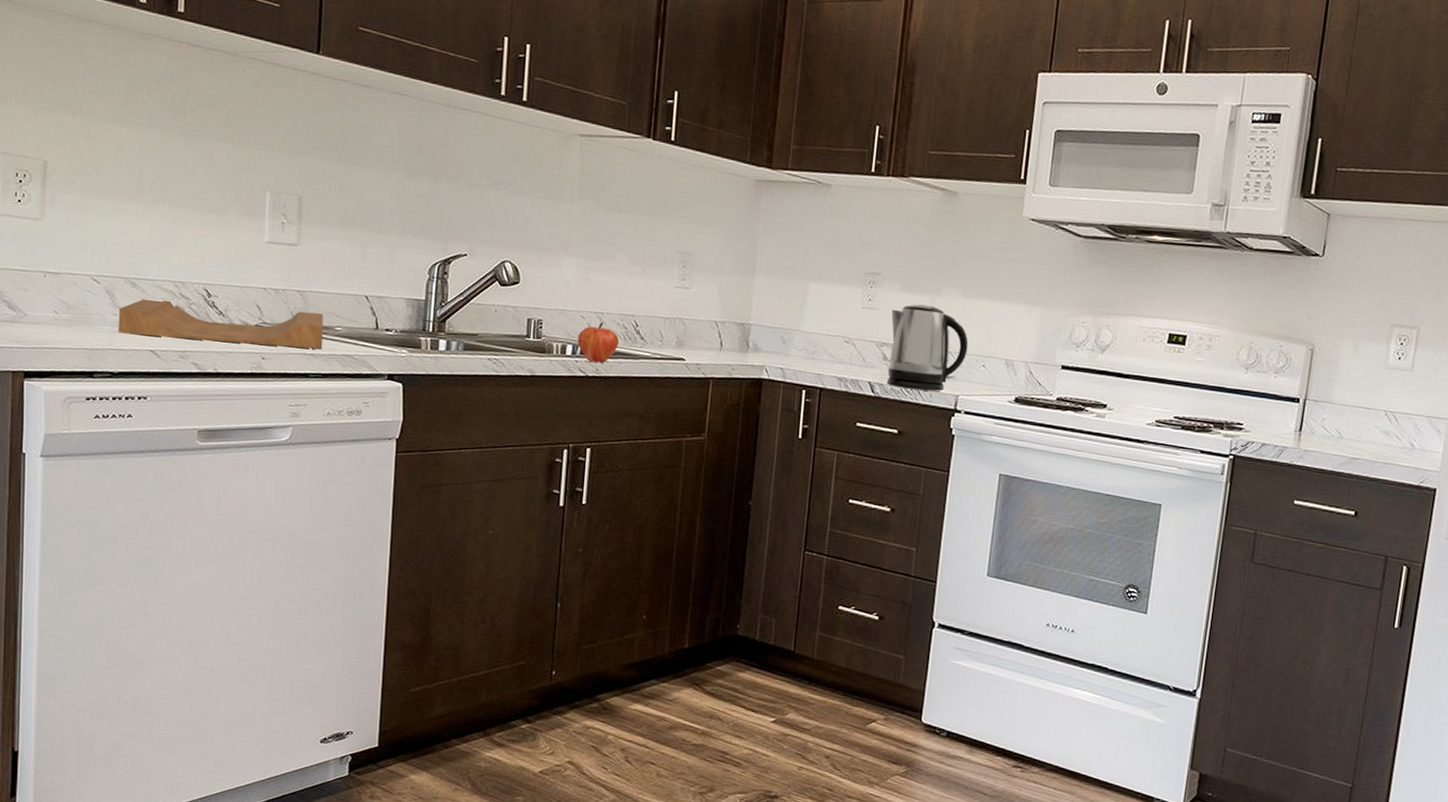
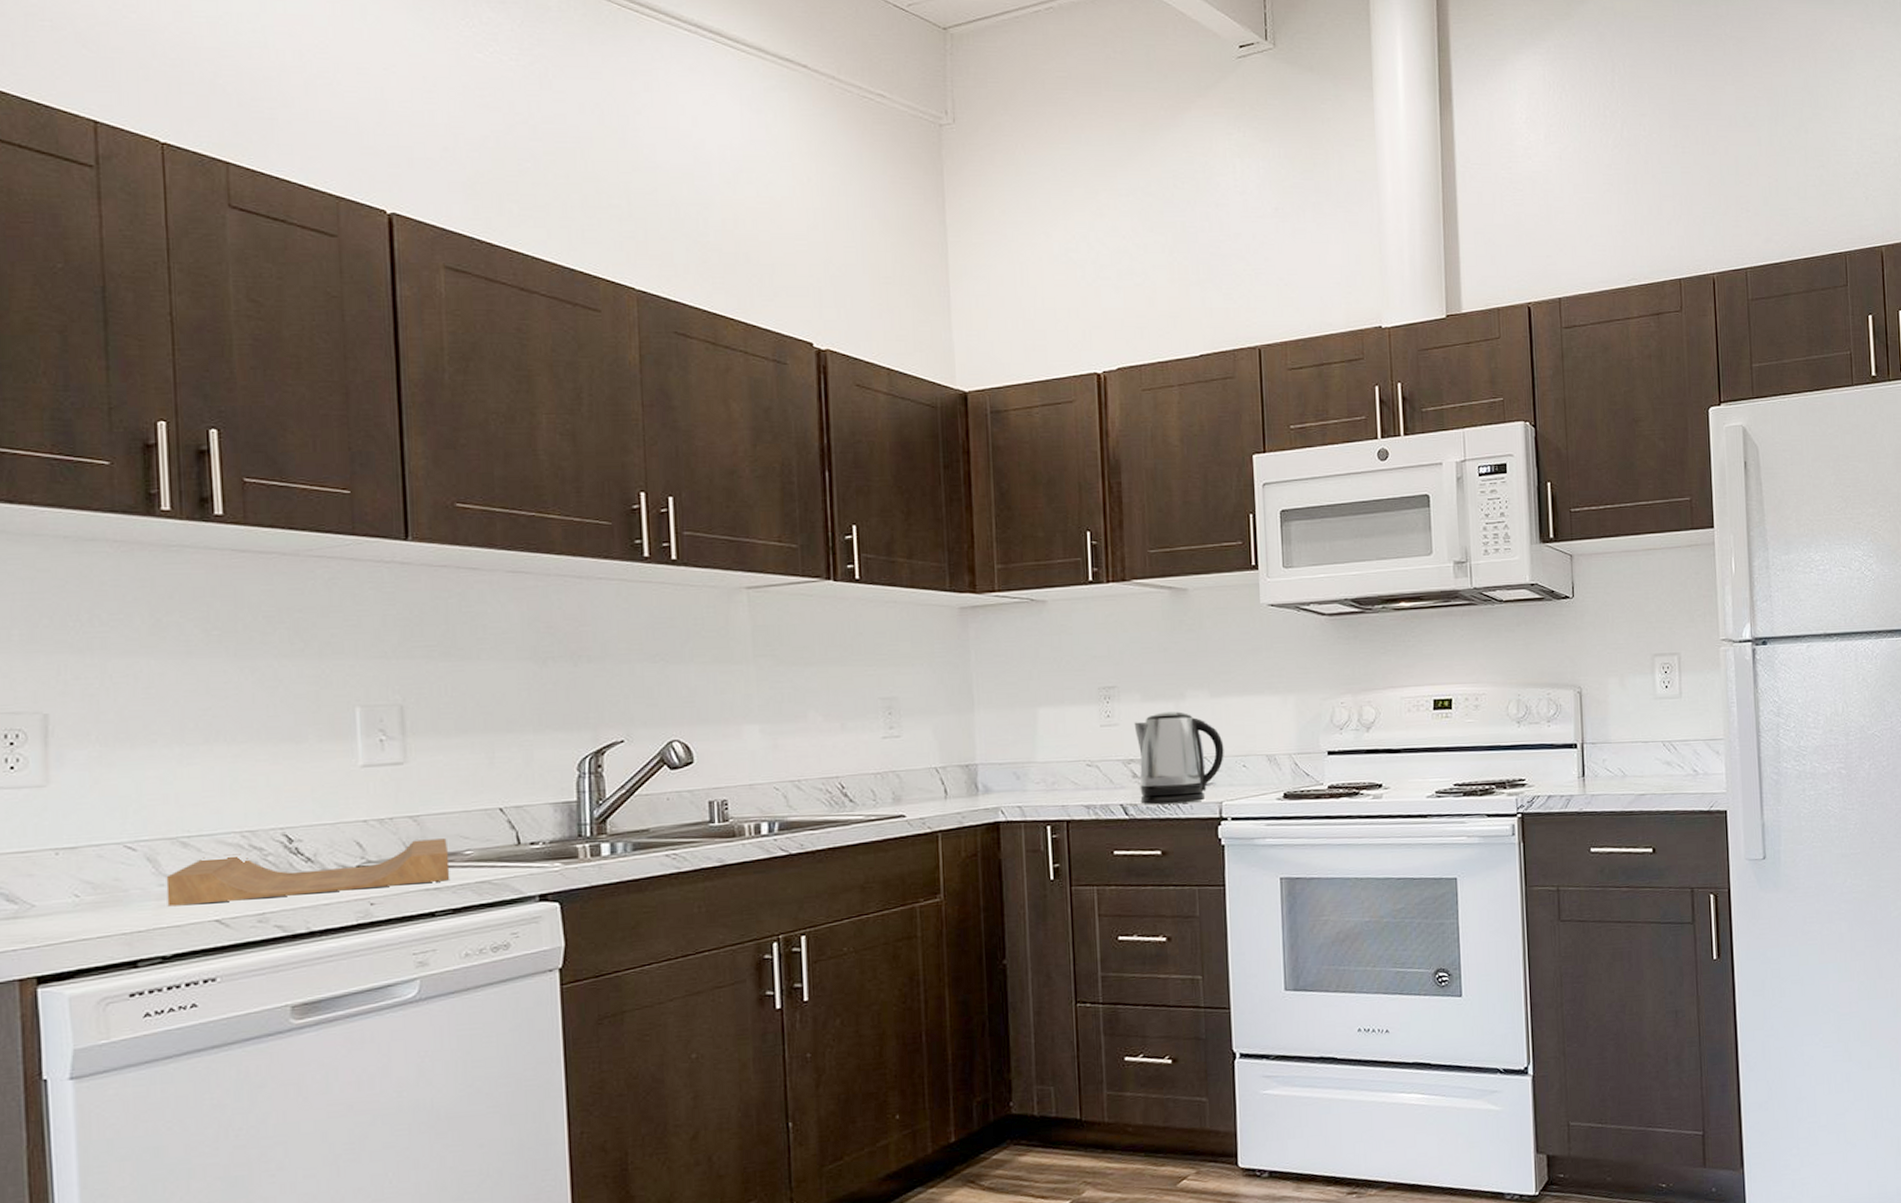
fruit: present [577,321,619,364] -> none [773,790,824,839]

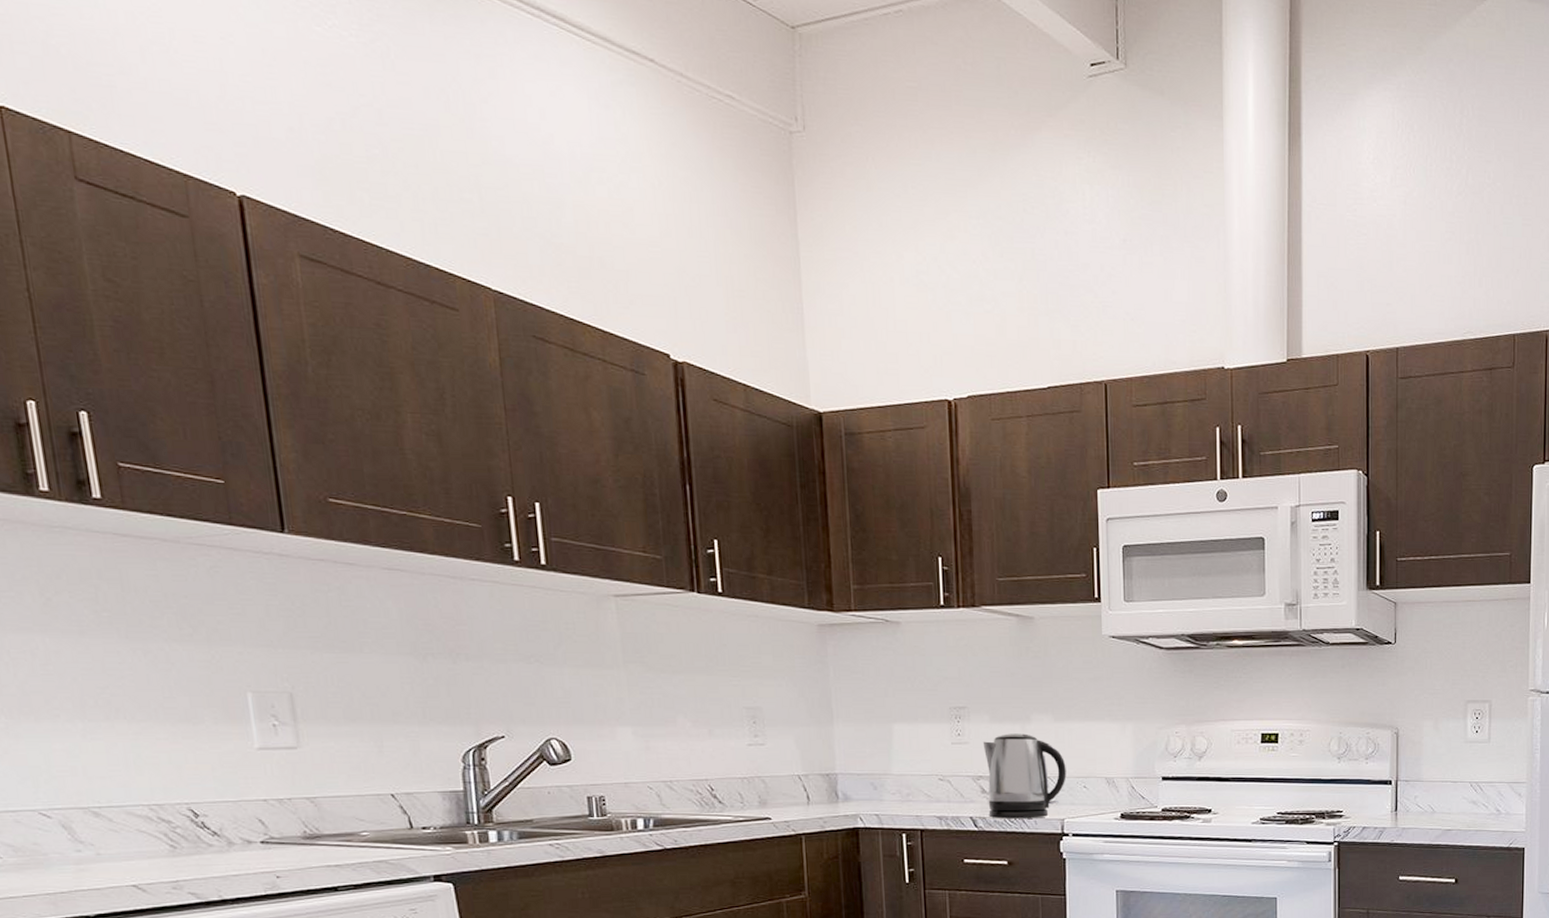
cutting board: present [166,838,450,907] -> none [82,820,348,871]

